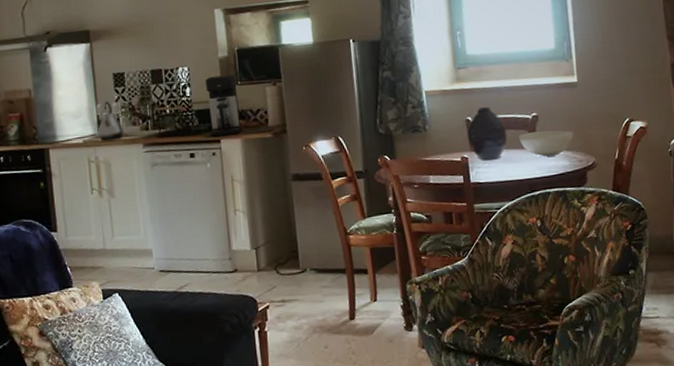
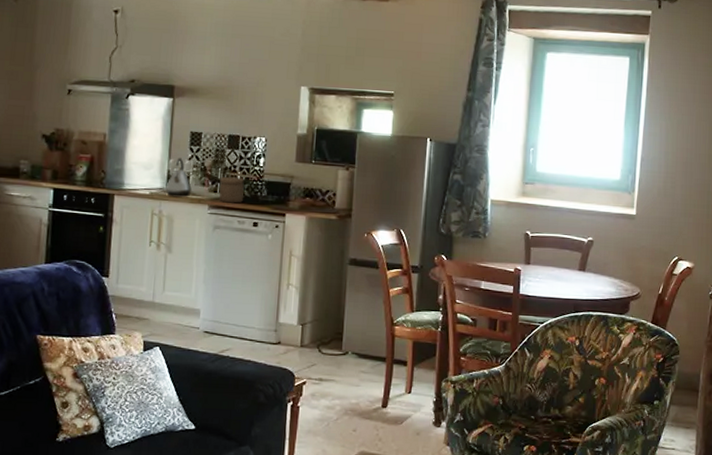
jar: none [149,110,176,139] -> present [219,176,244,204]
coffee maker: present [205,74,242,138] -> none [277,151,310,211]
vase: present [467,106,508,162] -> none [523,223,562,277]
bowl: present [519,130,574,157] -> none [572,255,624,281]

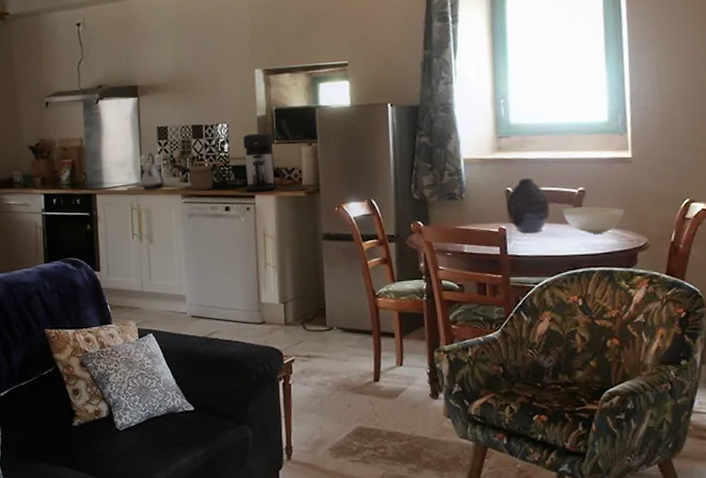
coffee maker: none [277,151,310,211] -> present [243,133,276,193]
vase: none [523,223,562,277] -> present [506,177,550,235]
bowl: none [572,255,624,281] -> present [563,206,625,234]

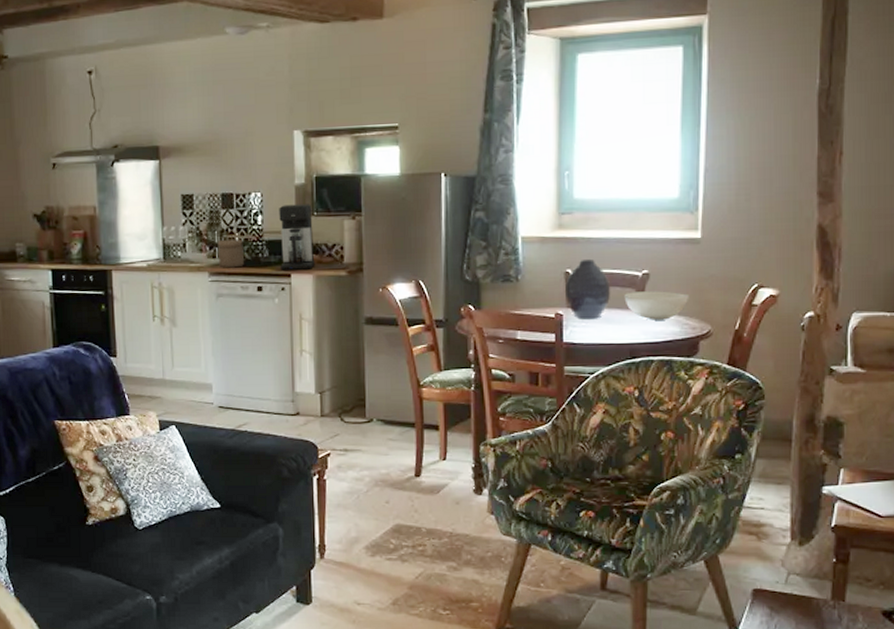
kettle: present [141,153,164,191] -> none [162,224,189,268]

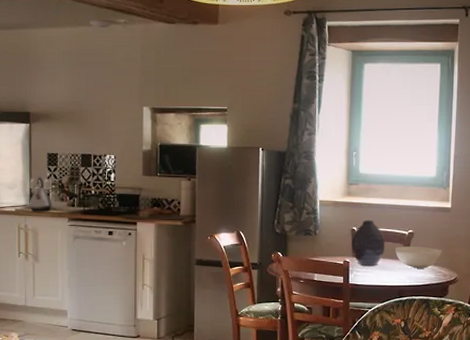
kettle: none [162,224,189,268] -> present [29,177,52,213]
jar: present [217,238,244,269] -> none [76,191,98,216]
coffee maker: present [279,204,315,271] -> none [129,166,157,220]

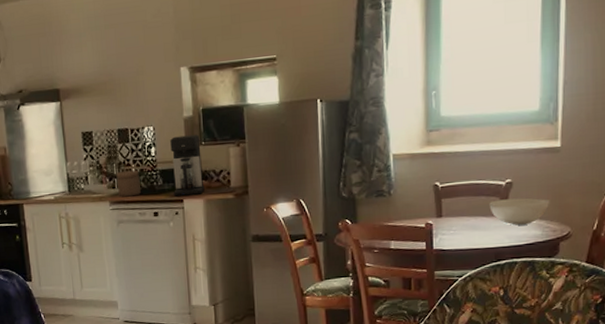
kettle: present [29,177,52,213] -> none [68,159,92,199]
jar: none [76,191,98,216] -> present [116,169,141,198]
coffee maker: none [129,166,157,220] -> present [170,134,205,197]
vase: present [351,219,386,267] -> none [433,171,477,229]

